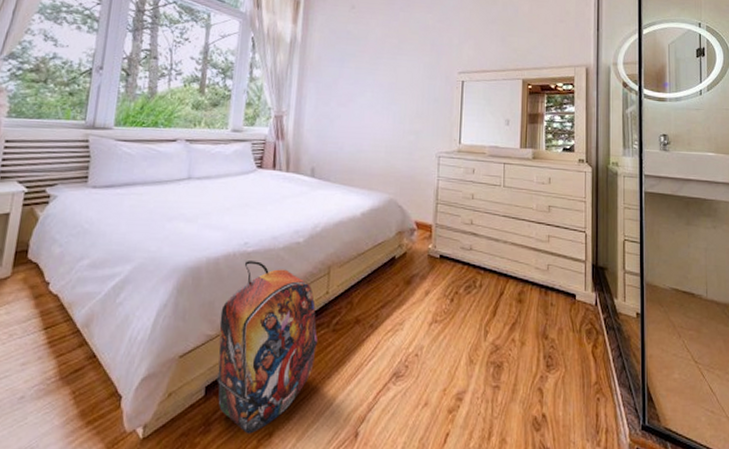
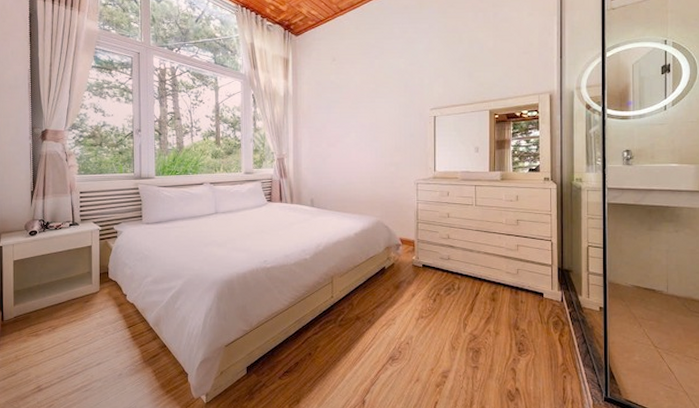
backpack: present [217,261,319,434] -> none [252,274,328,401]

